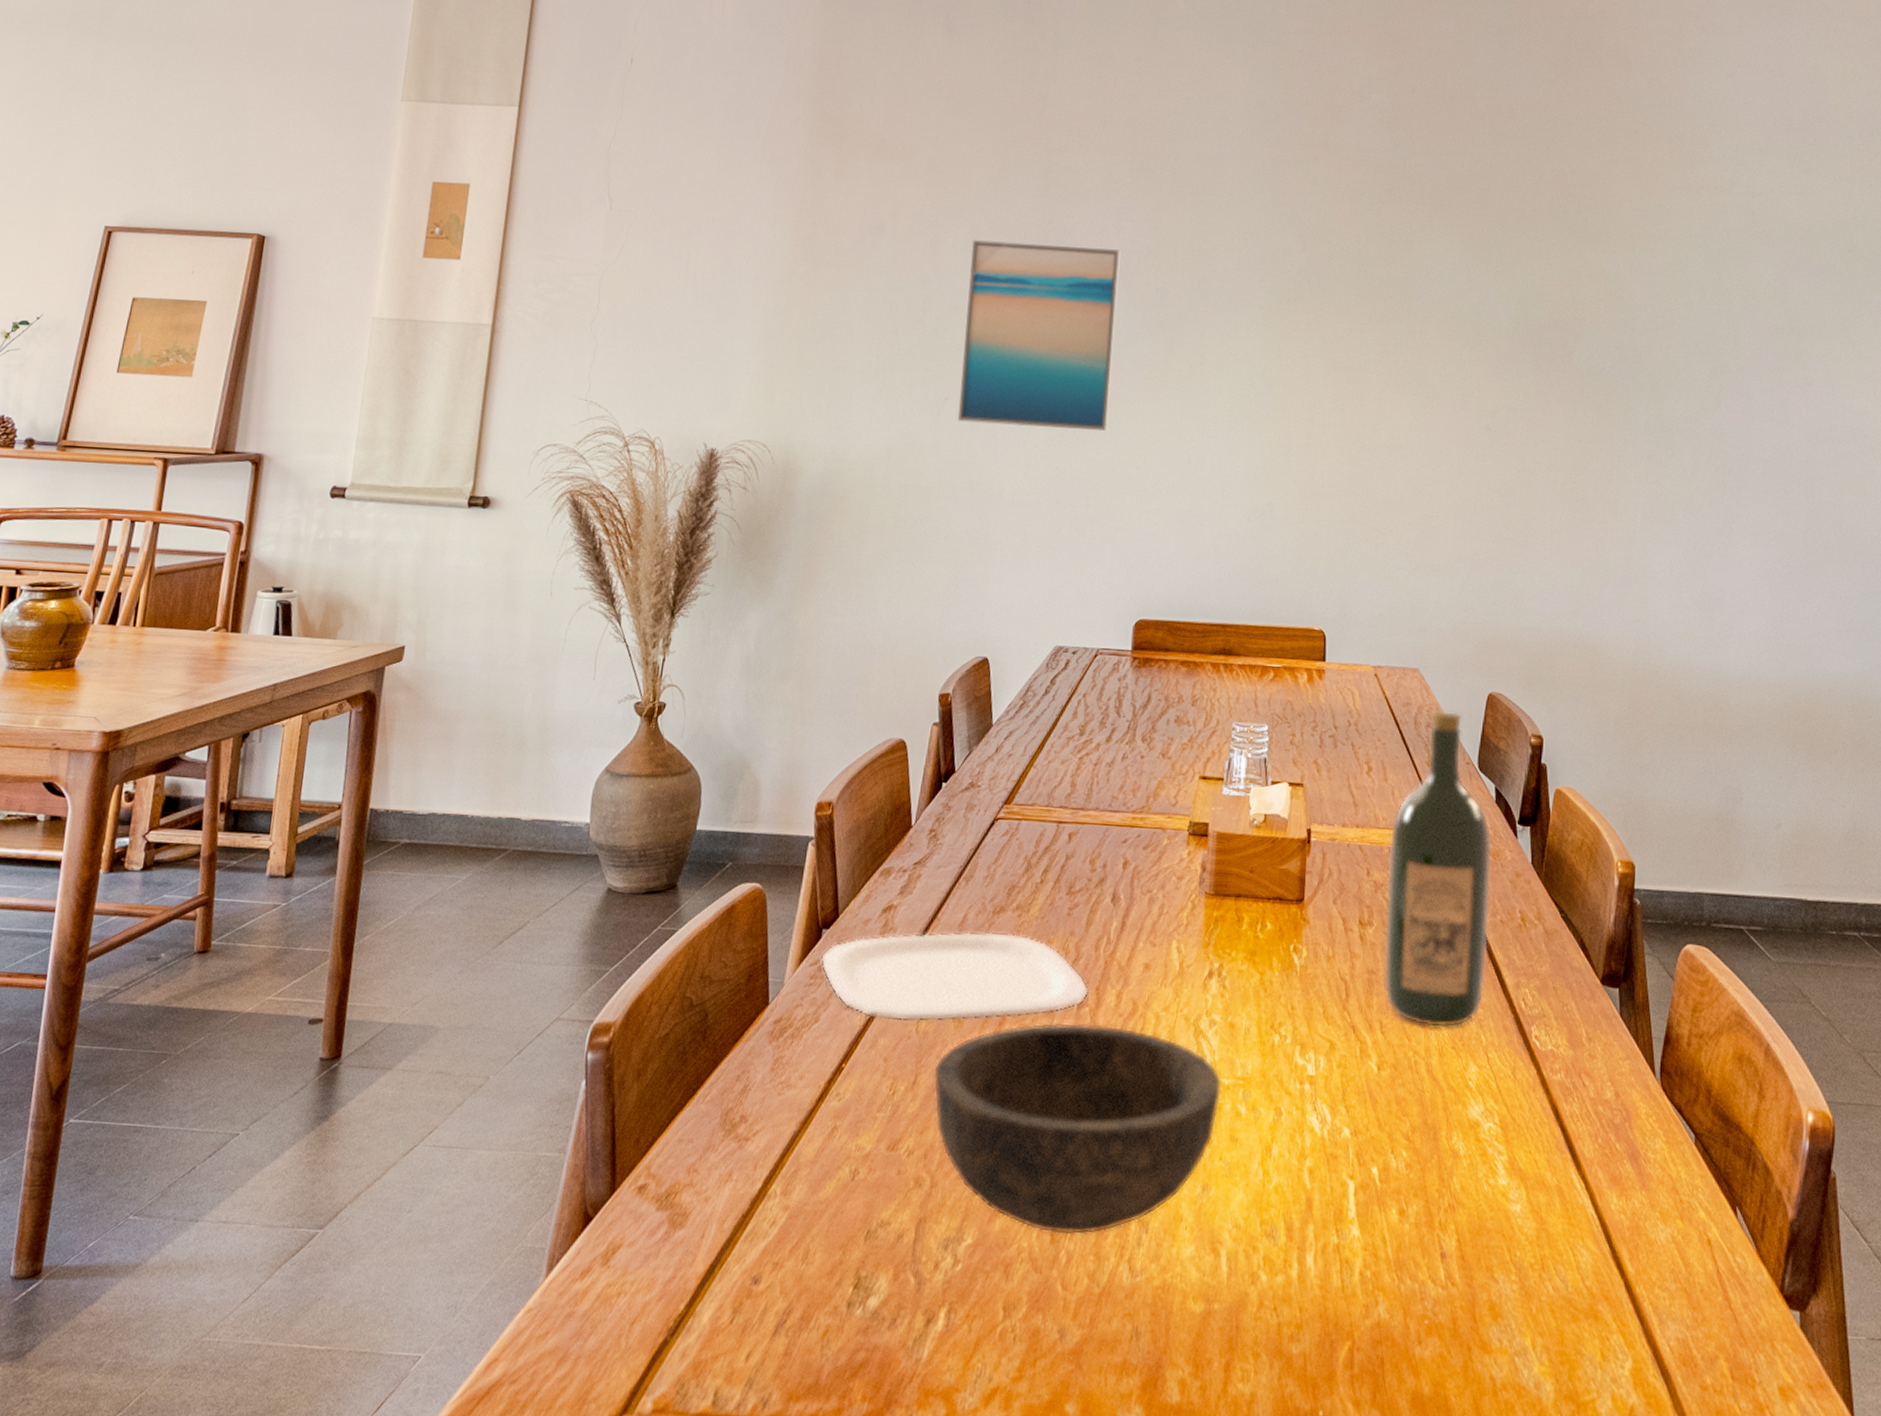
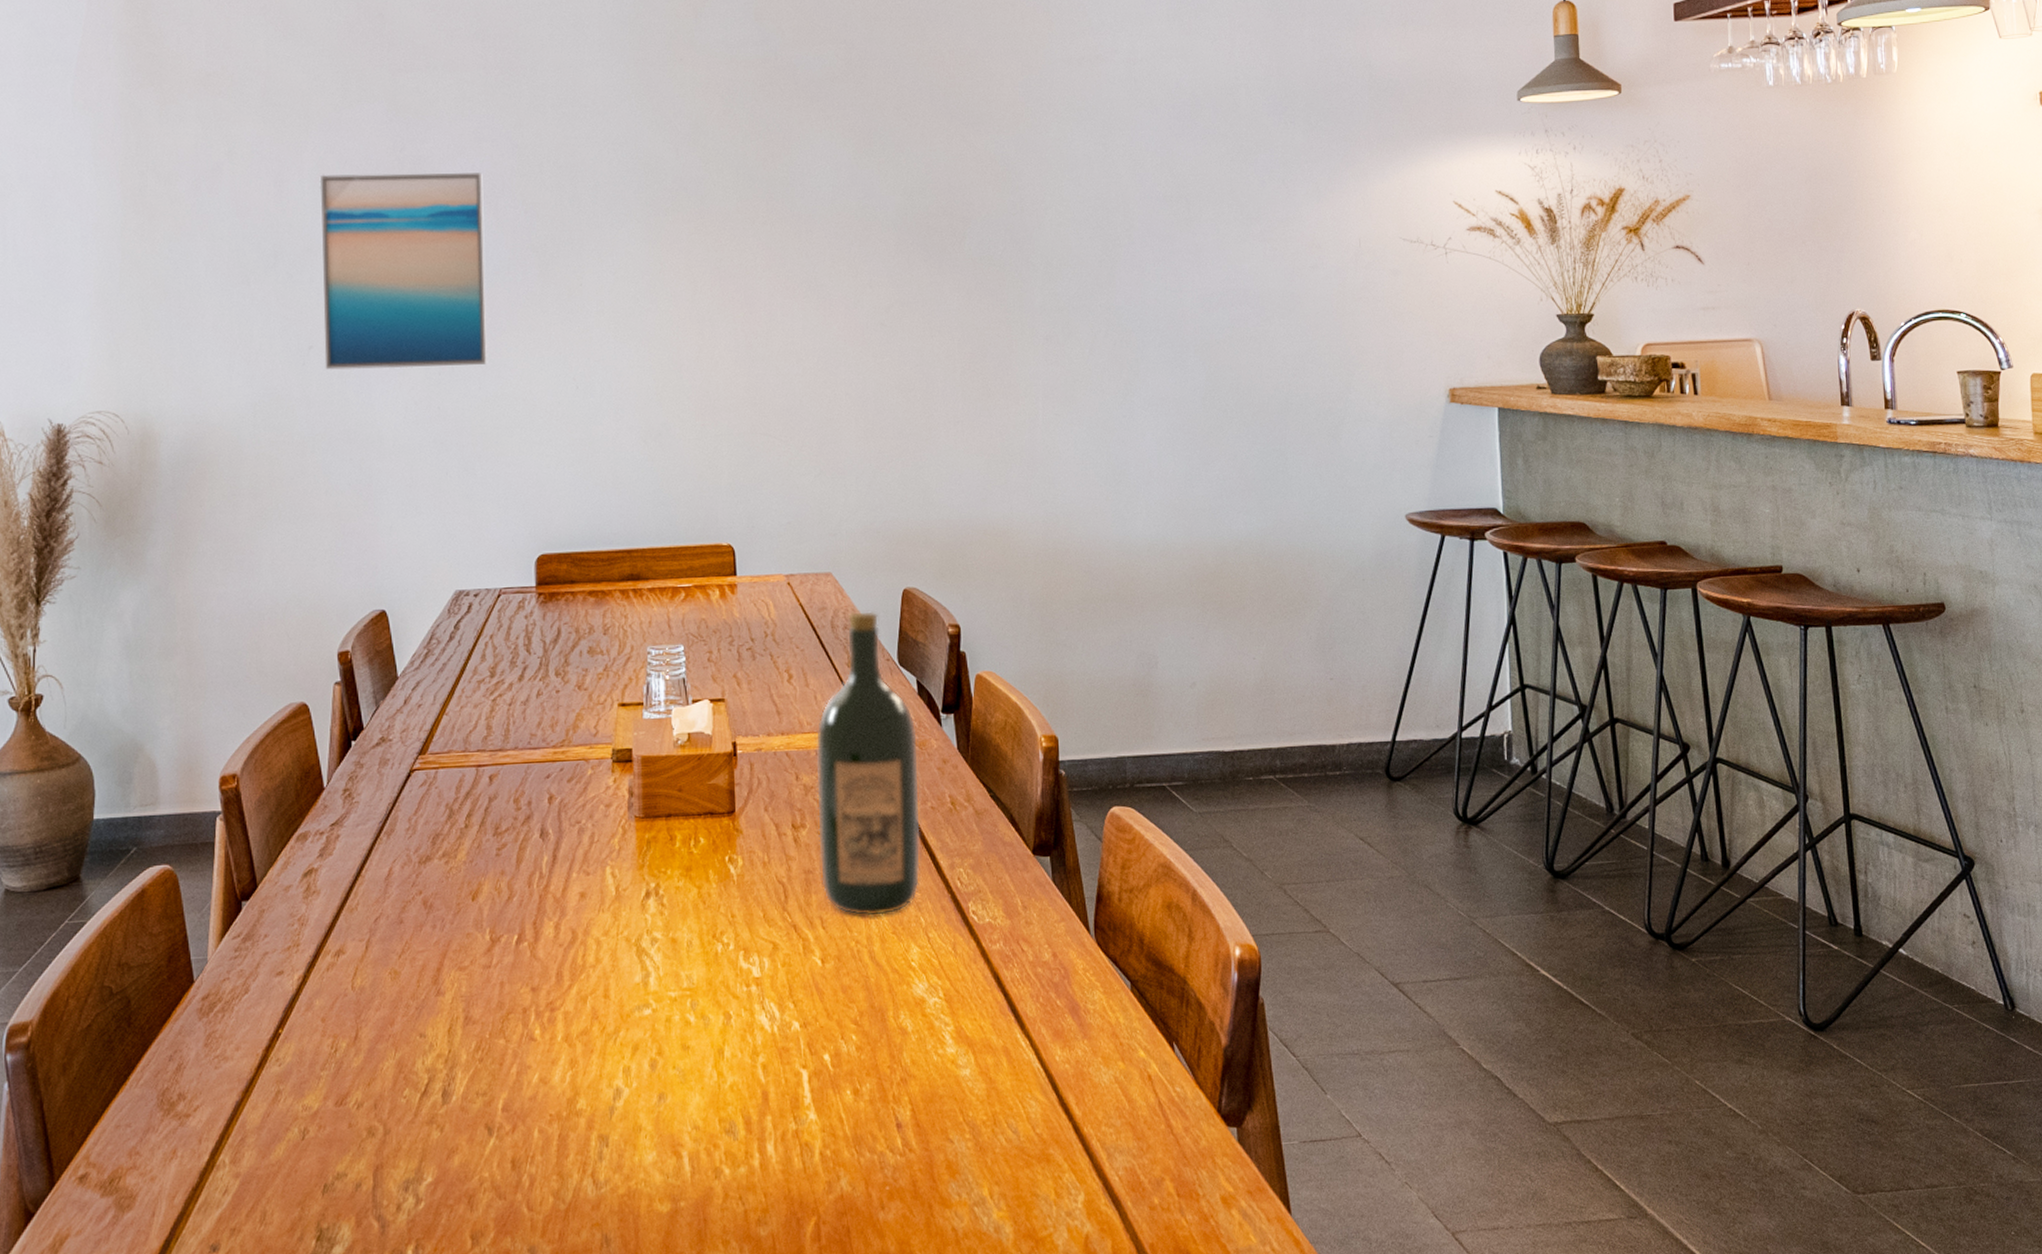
plate: present [821,931,1089,1022] -> none [244,880,526,982]
bowl: present [933,1022,1223,1236] -> none [375,956,670,1161]

